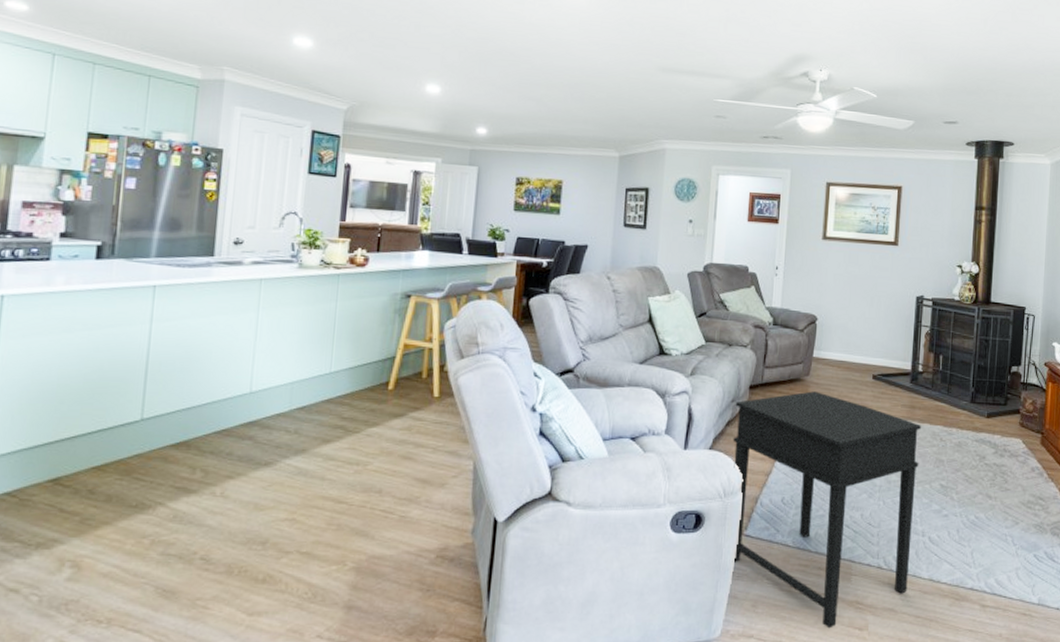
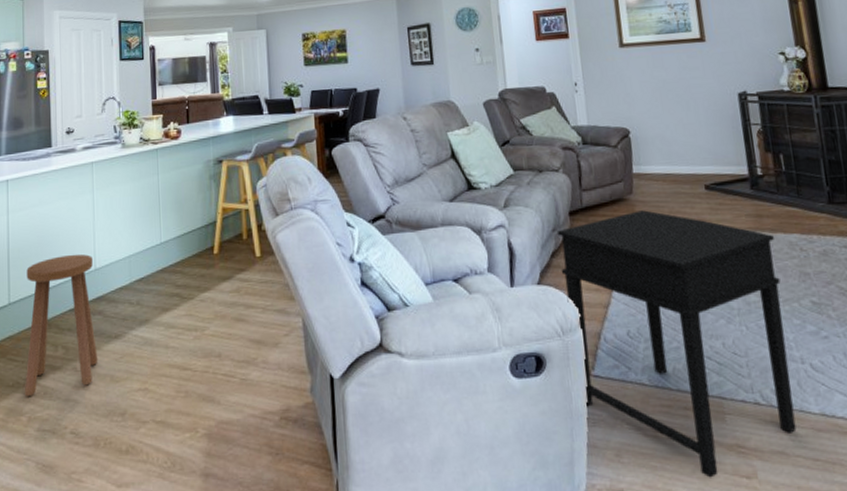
stool: none [149,374,249,519] -> present [24,254,98,397]

